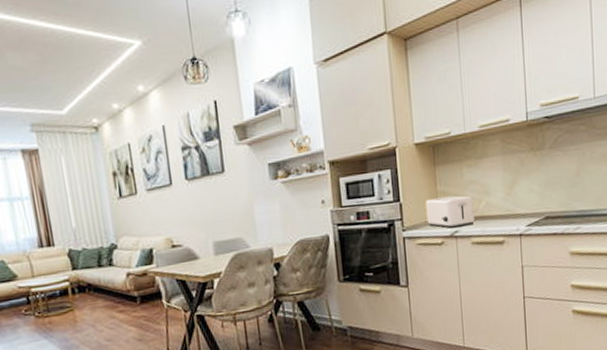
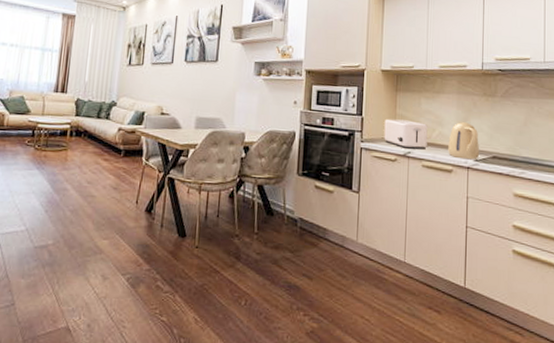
kettle: none [497,185,532,227] -> present [448,122,480,160]

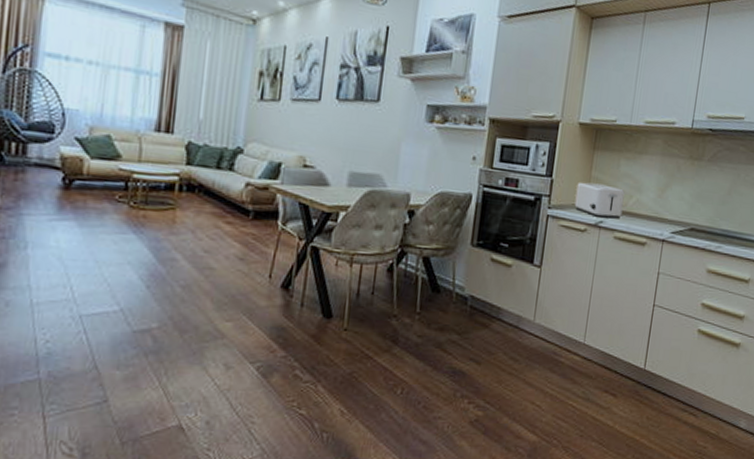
kettle: present [448,122,480,160] -> none [644,188,679,232]

